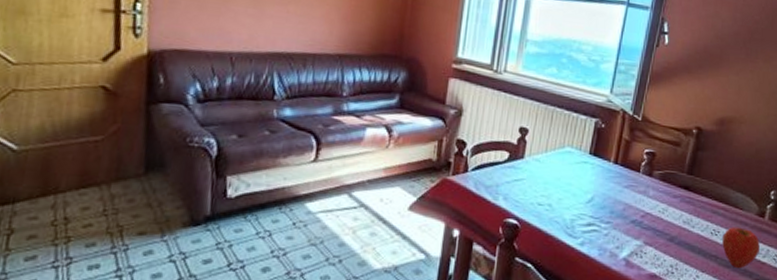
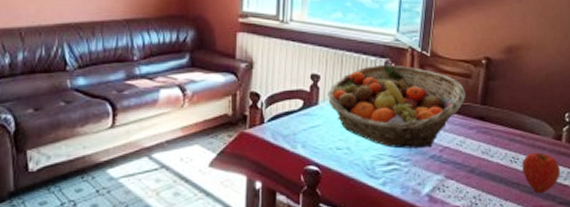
fruit basket: none [534,124,673,212] -> present [328,64,466,149]

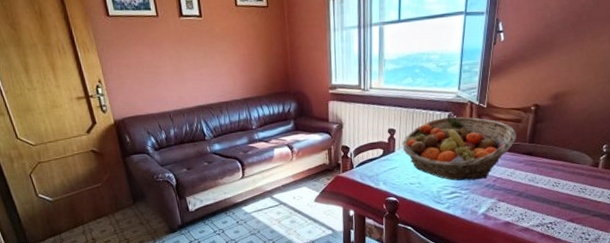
apple: present [522,152,560,194] -> none [563,177,595,209]

